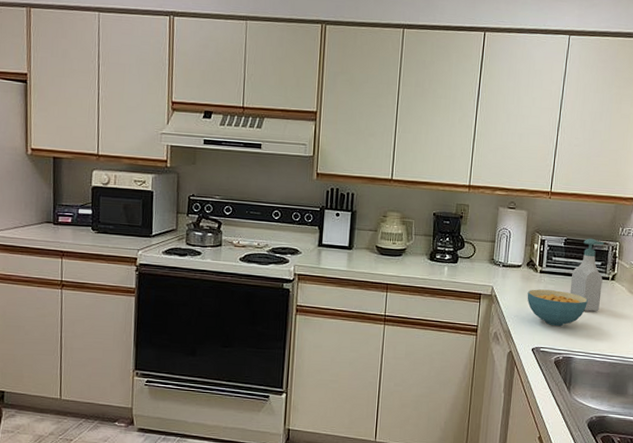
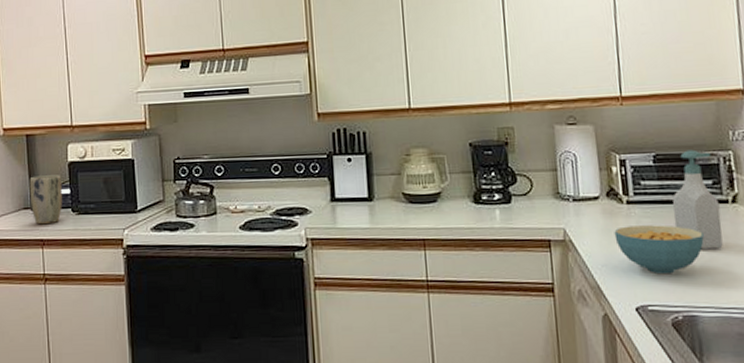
plant pot: none [53,195,85,239] -> present [29,175,62,225]

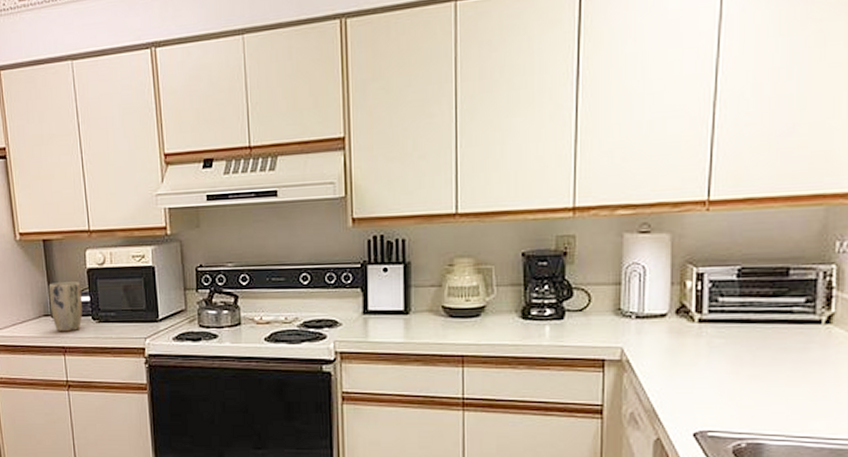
cereal bowl: present [614,225,704,275] -> none [679,346,785,399]
soap bottle: present [672,149,723,250] -> none [752,262,810,374]

